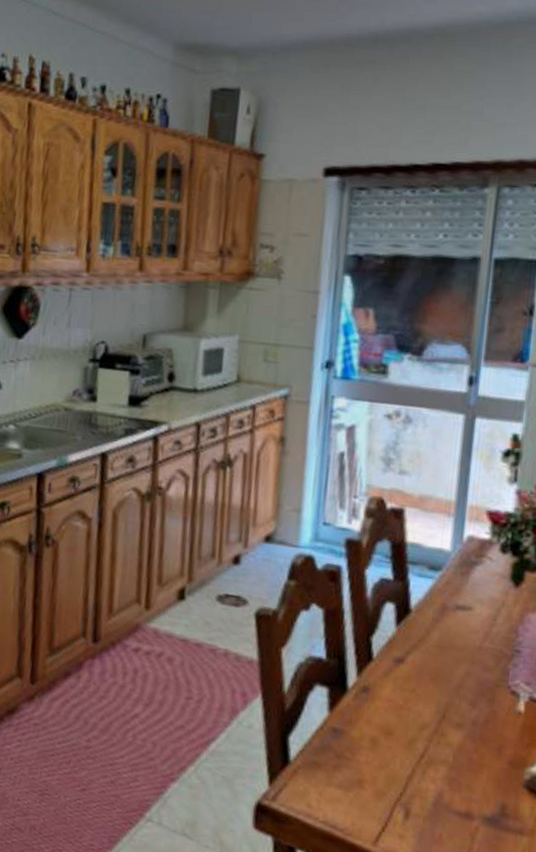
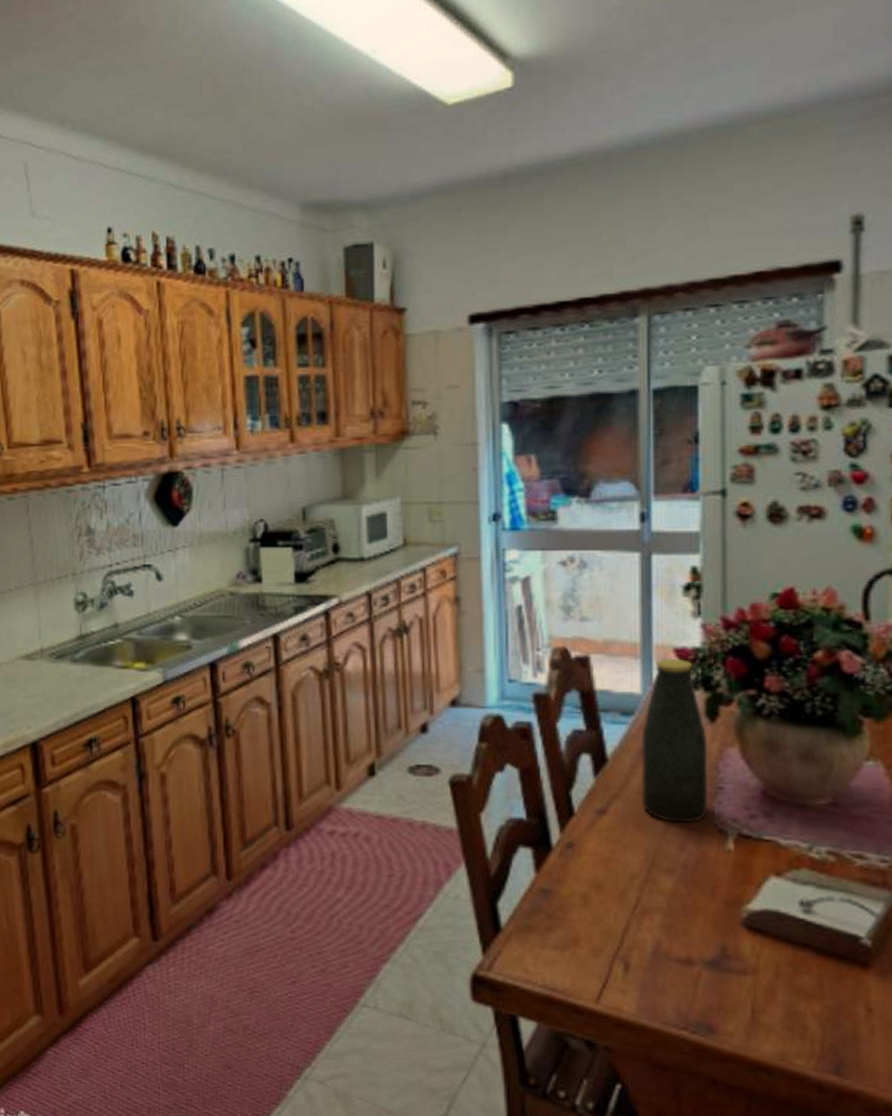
bottle: none [439,519,510,681] -> present [641,659,709,823]

